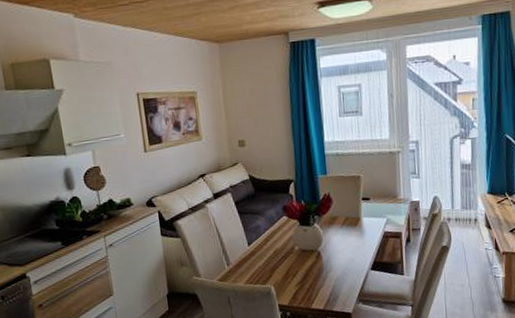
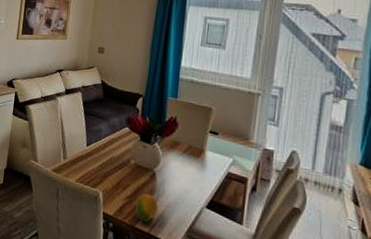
fruit: none [307,273,329,301] -> present [135,193,158,223]

